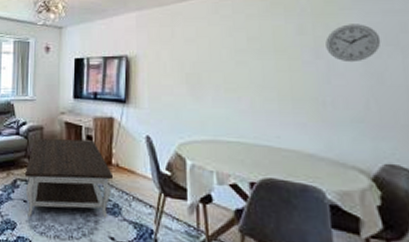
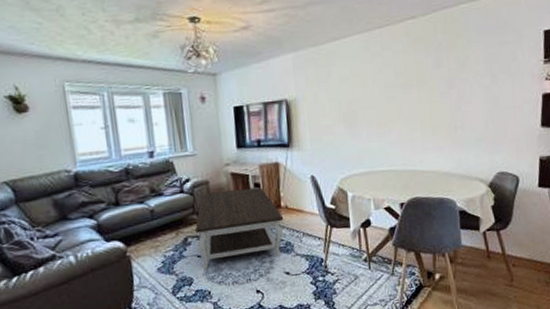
wall clock: present [325,24,381,63] -> none [457,55,498,90]

